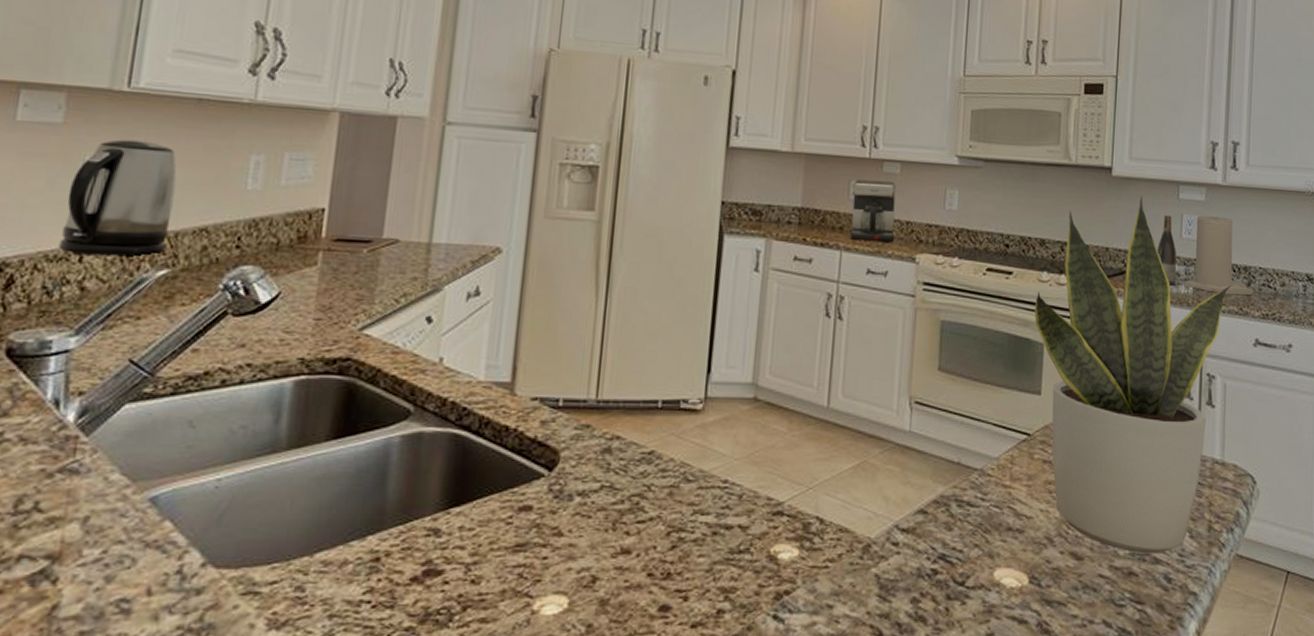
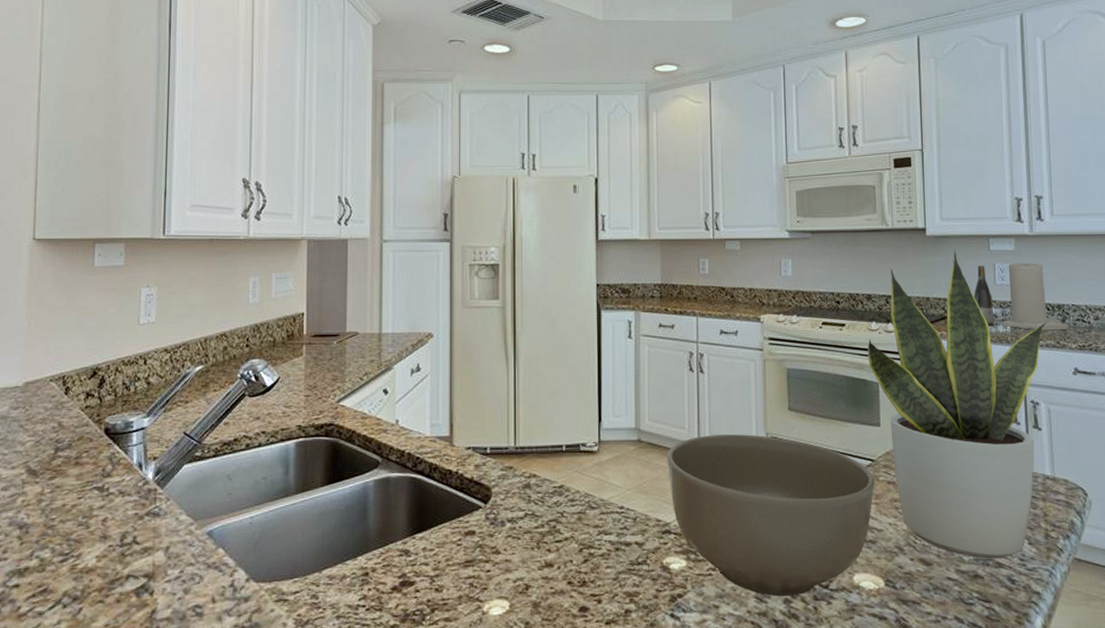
kettle: present [58,139,177,257] -> none [130,273,202,359]
bowl: none [787,396,1030,595] -> present [667,434,876,597]
coffee maker: present [850,179,896,242] -> none [703,256,740,307]

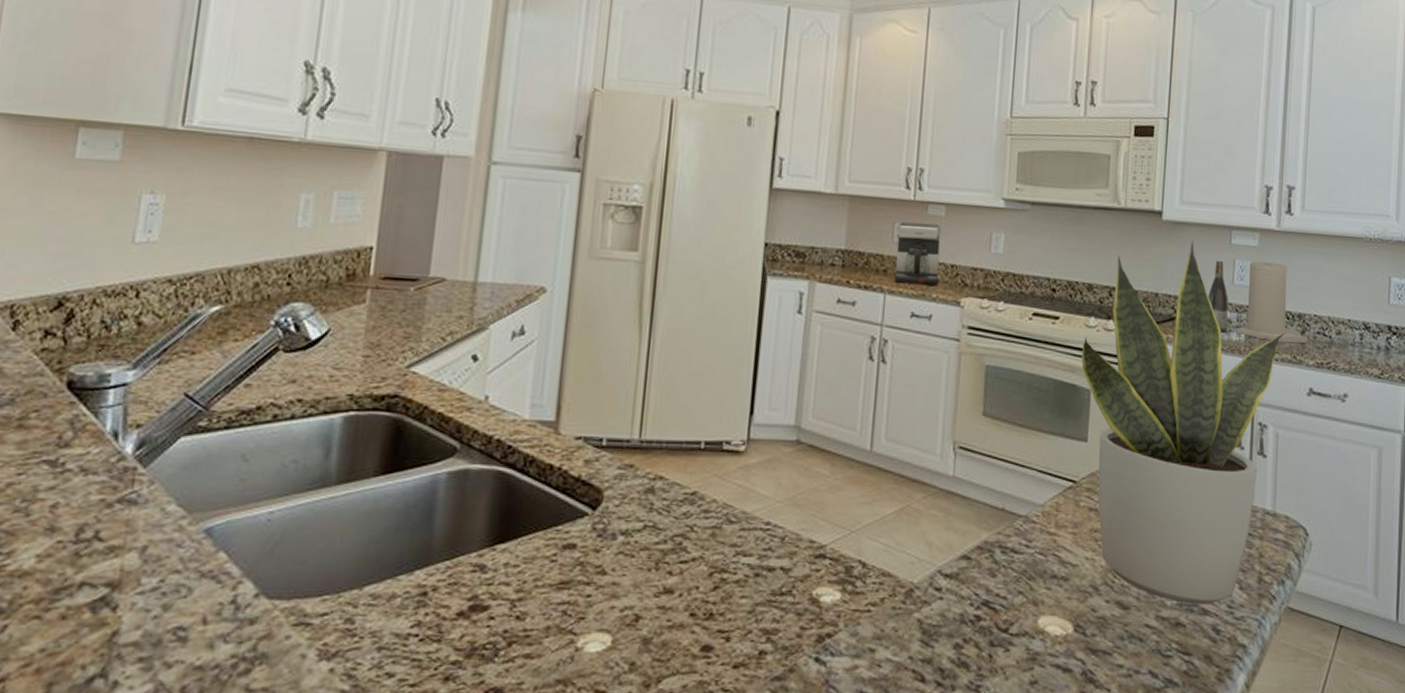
bowl: present [667,434,876,597] -> none [830,440,1076,641]
coffee maker: none [703,256,740,307] -> present [894,221,941,285]

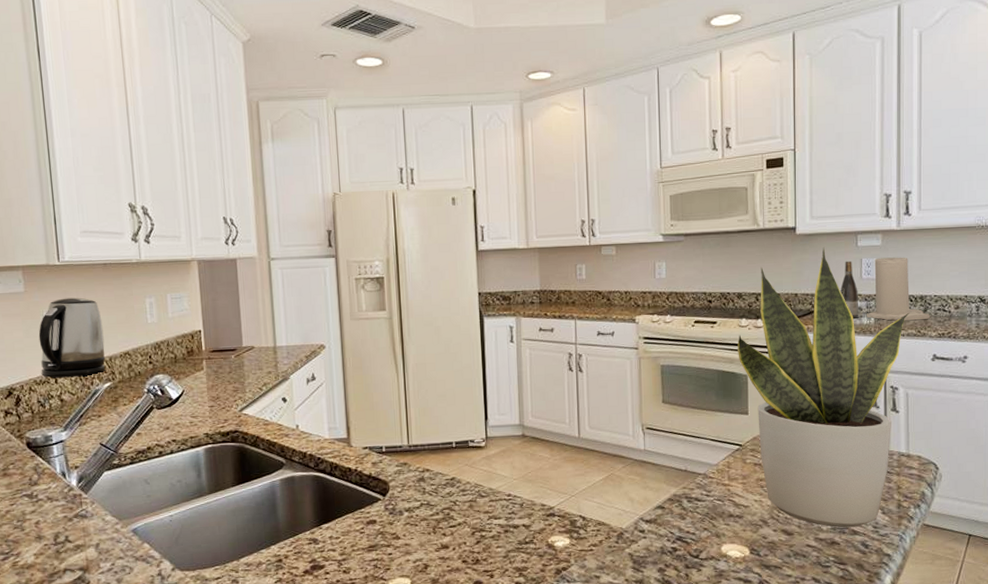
kettle: none [116,177,230,293] -> present [38,297,106,378]
coffee maker: present [894,221,941,285] -> none [580,261,616,310]

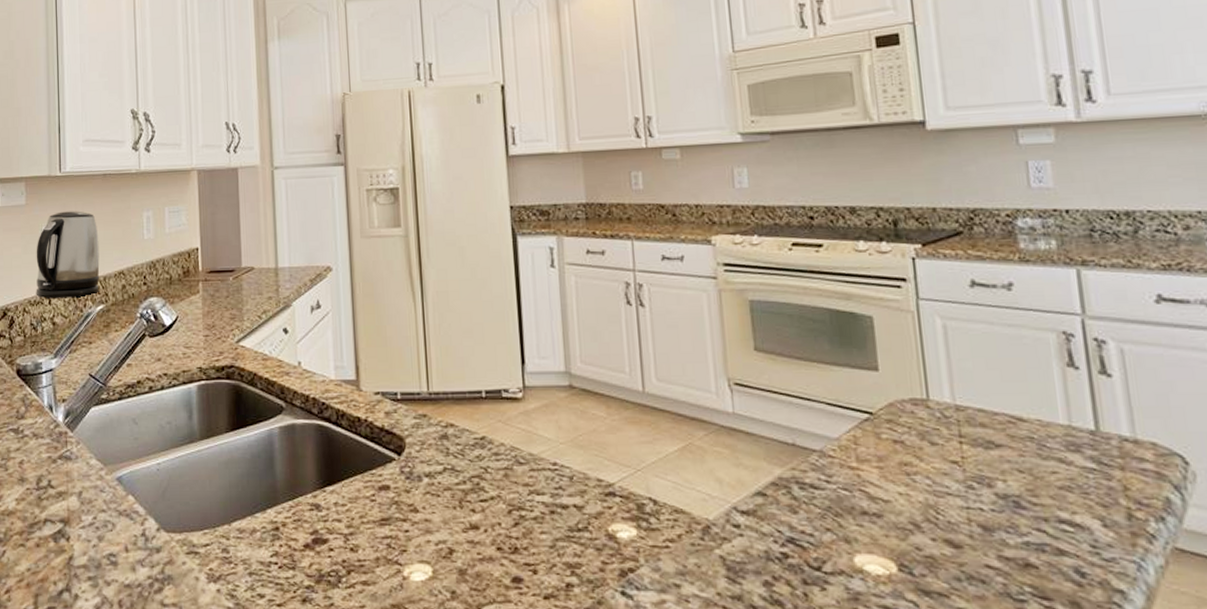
potted plant: present [737,246,910,528] -> none [854,145,1111,544]
wine bottle: present [840,260,859,318] -> none [999,163,1033,242]
paper towel: present [867,257,930,321] -> none [1044,158,1145,246]

